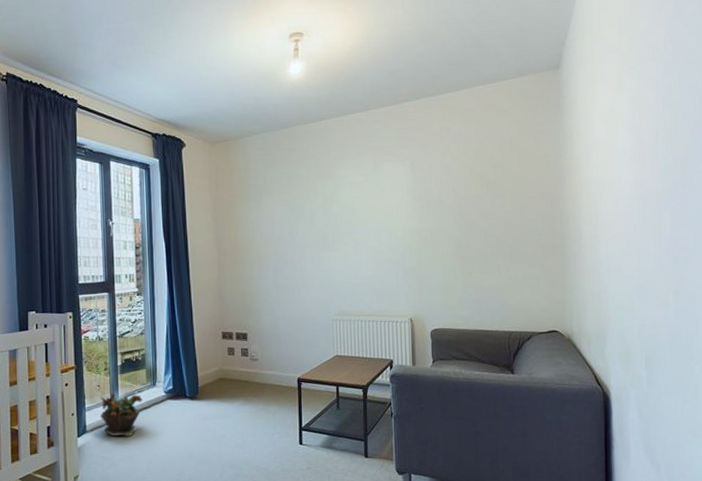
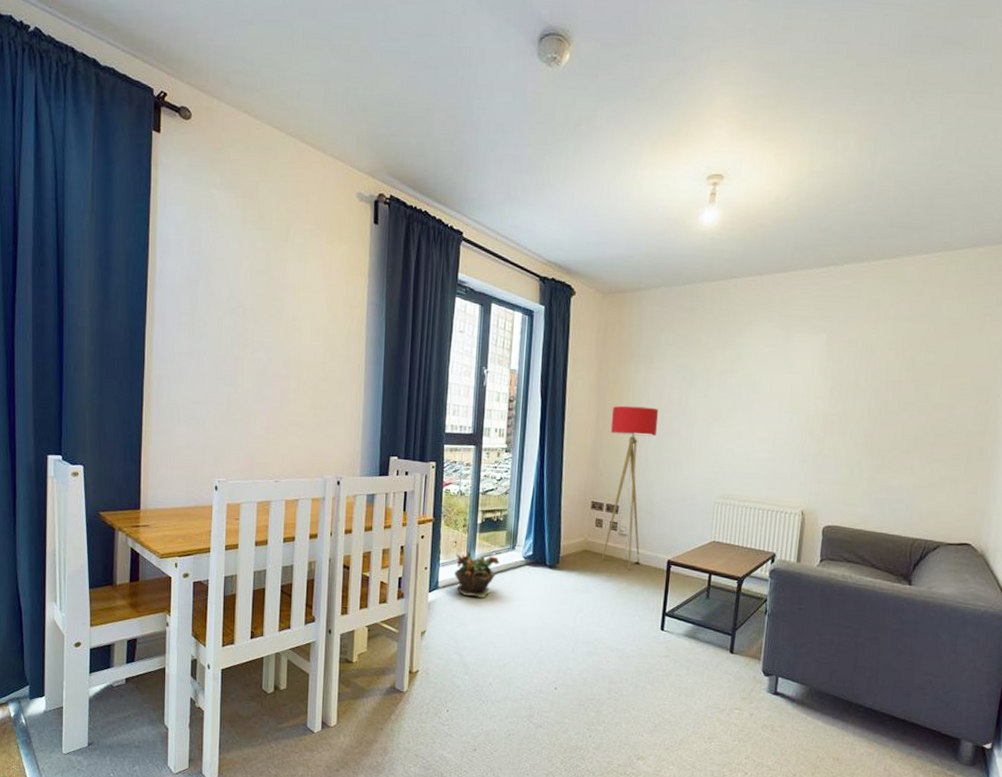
floor lamp: none [230,240,274,392] -> present [601,405,659,570]

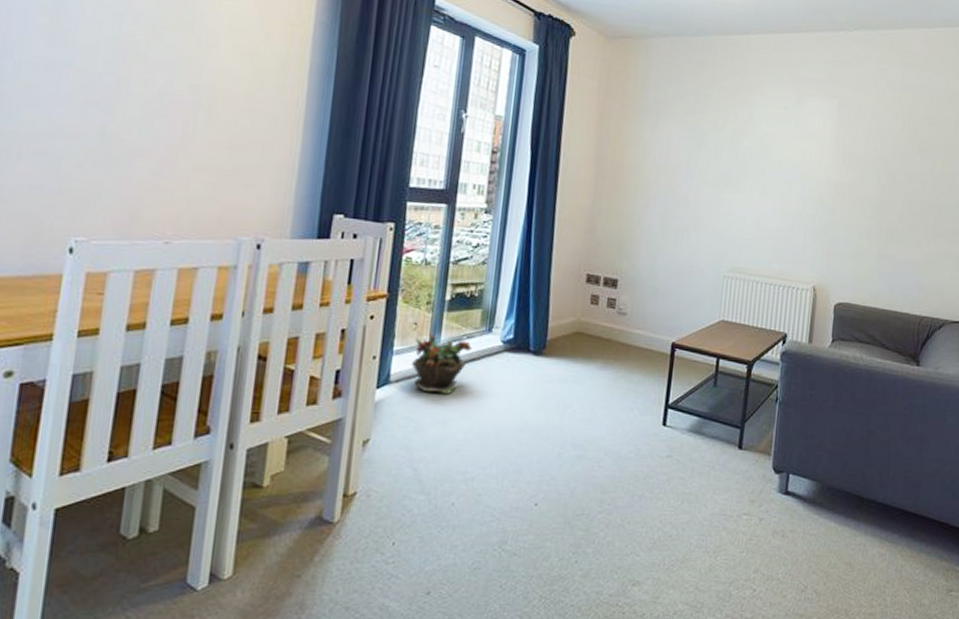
floor lamp: present [601,405,659,570] -> none [596,164,666,355]

